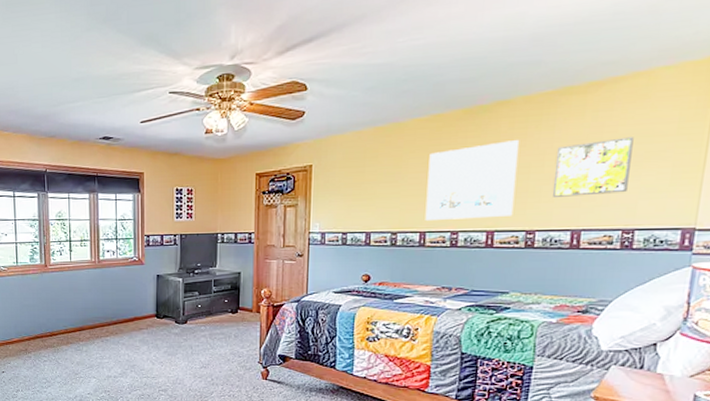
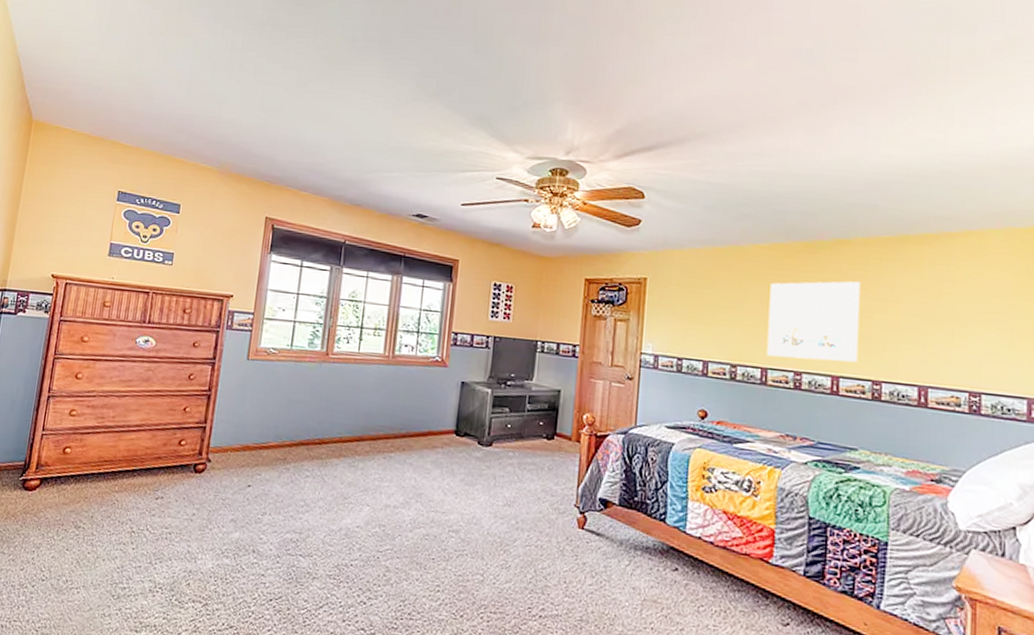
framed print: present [553,137,634,197] -> none [896,294,971,352]

